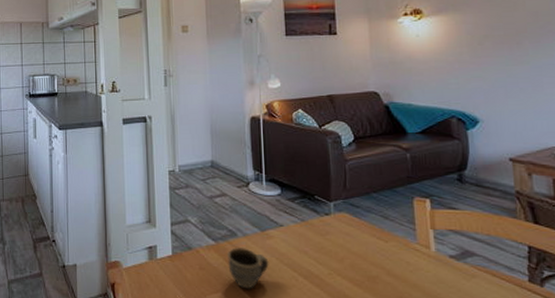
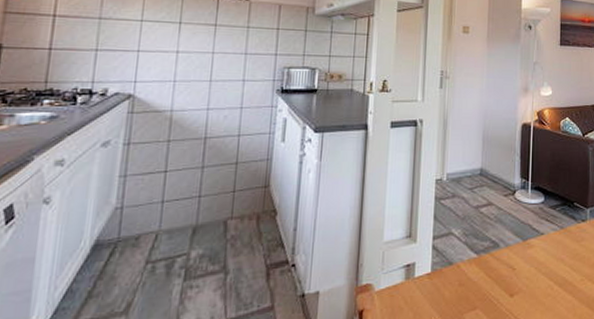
cup: present [228,248,269,289] -> none [488,259,528,303]

